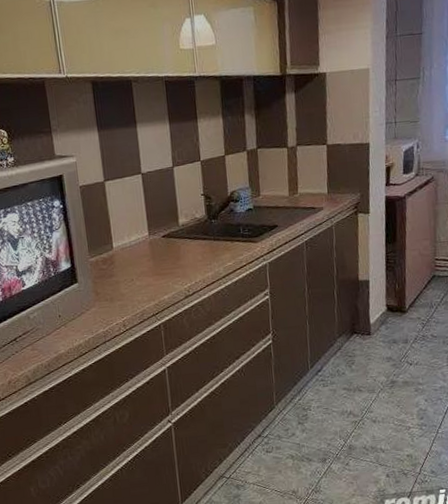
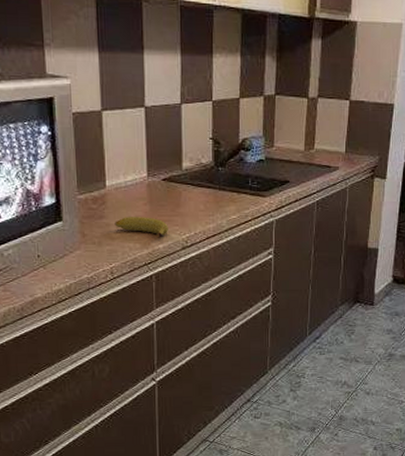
banana: none [123,271,171,290] -> present [115,217,168,238]

